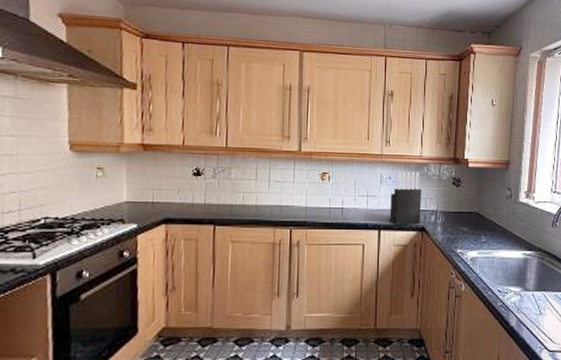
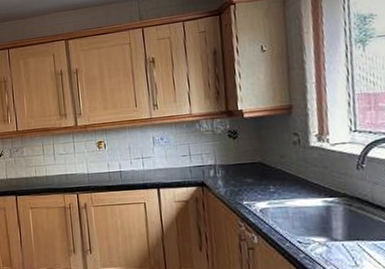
knife block: present [389,171,422,225] -> none [165,129,199,182]

